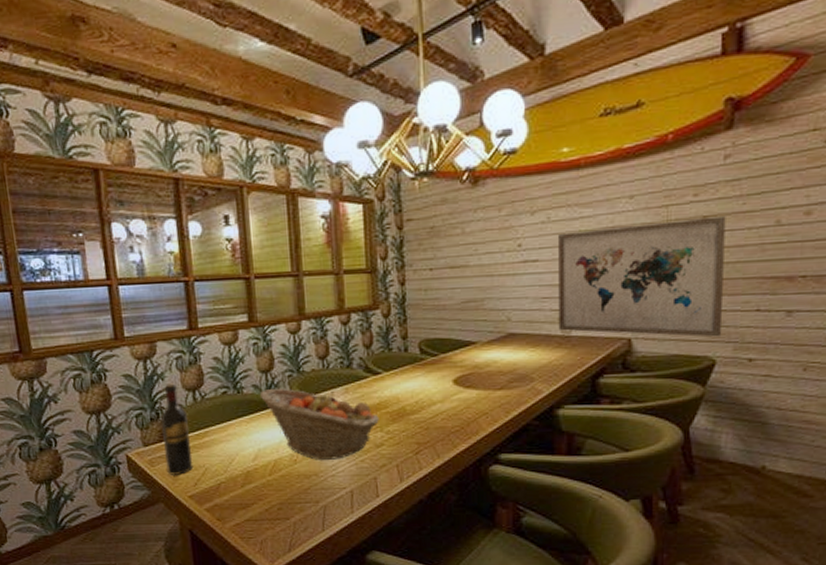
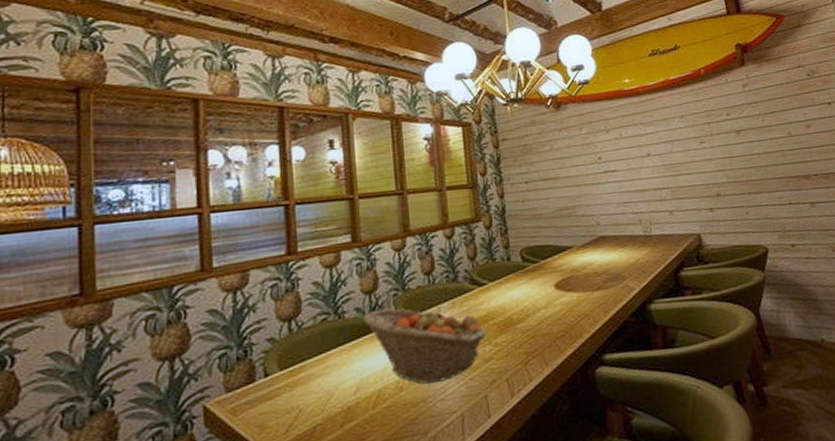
wine bottle: present [161,383,194,475] -> none [250,314,285,424]
wall art: present [558,216,726,337] -> none [630,130,768,231]

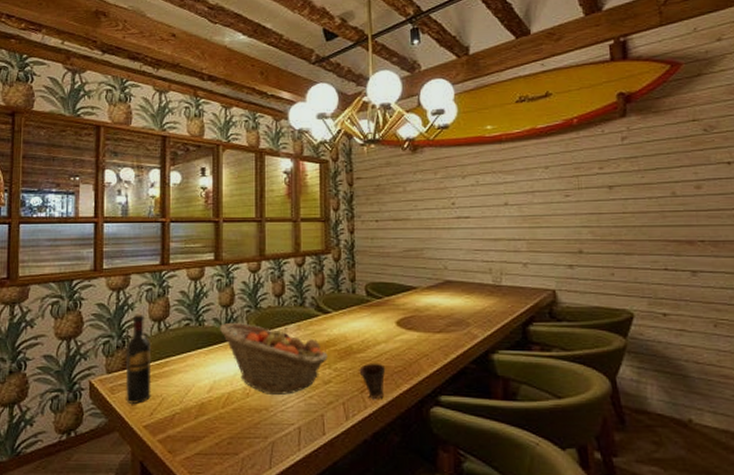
wine bottle: none [250,314,285,424] -> present [125,313,152,404]
cup: none [521,330,549,370] -> present [359,363,386,399]

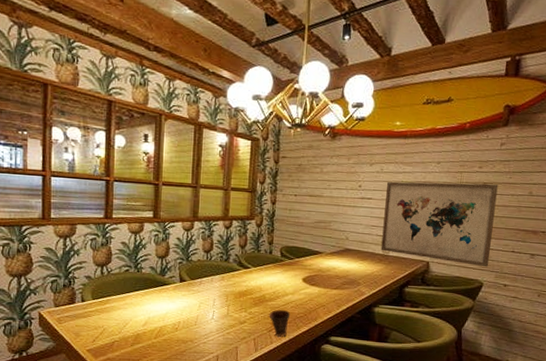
wine bottle: present [125,313,152,404] -> none [71,258,95,332]
fruit basket: present [220,322,328,395] -> none [156,270,245,331]
wall art: none [486,187,637,292] -> present [381,181,498,267]

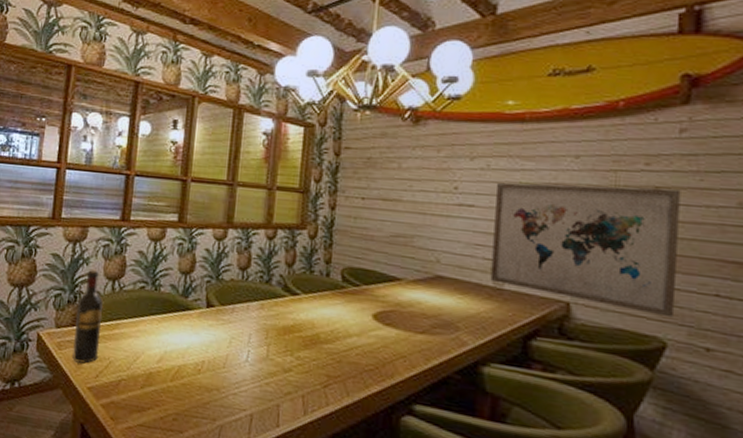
wine bottle: none [71,258,95,332] -> present [72,269,103,364]
cup: present [269,309,291,337] -> none [324,356,355,398]

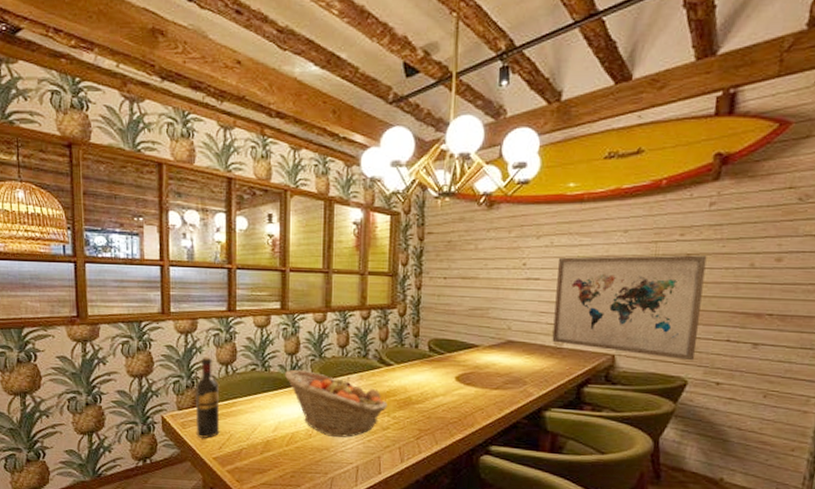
fruit basket: none [177,291,291,378] -> present [285,369,387,438]

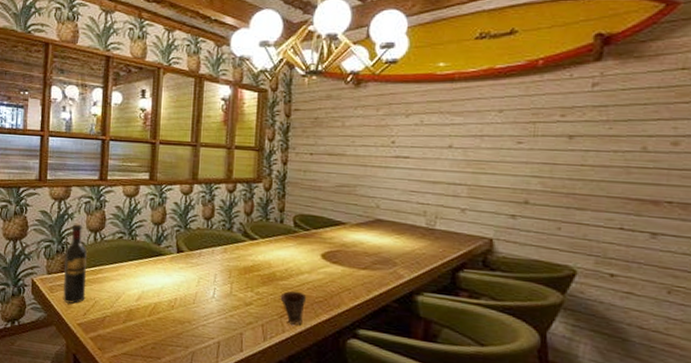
fruit basket: present [285,369,387,438] -> none [151,239,251,311]
cup: none [416,413,442,446] -> present [280,290,307,325]
wall art: present [552,255,707,361] -> none [423,136,592,249]

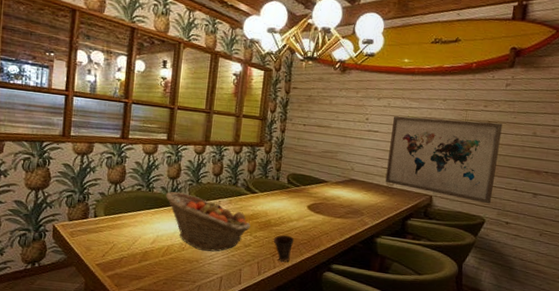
wine bottle: present [62,223,87,304] -> none [82,175,107,247]
fruit basket: none [151,239,251,311] -> present [166,191,251,252]
wall art: none [423,136,592,249] -> present [385,116,503,204]

